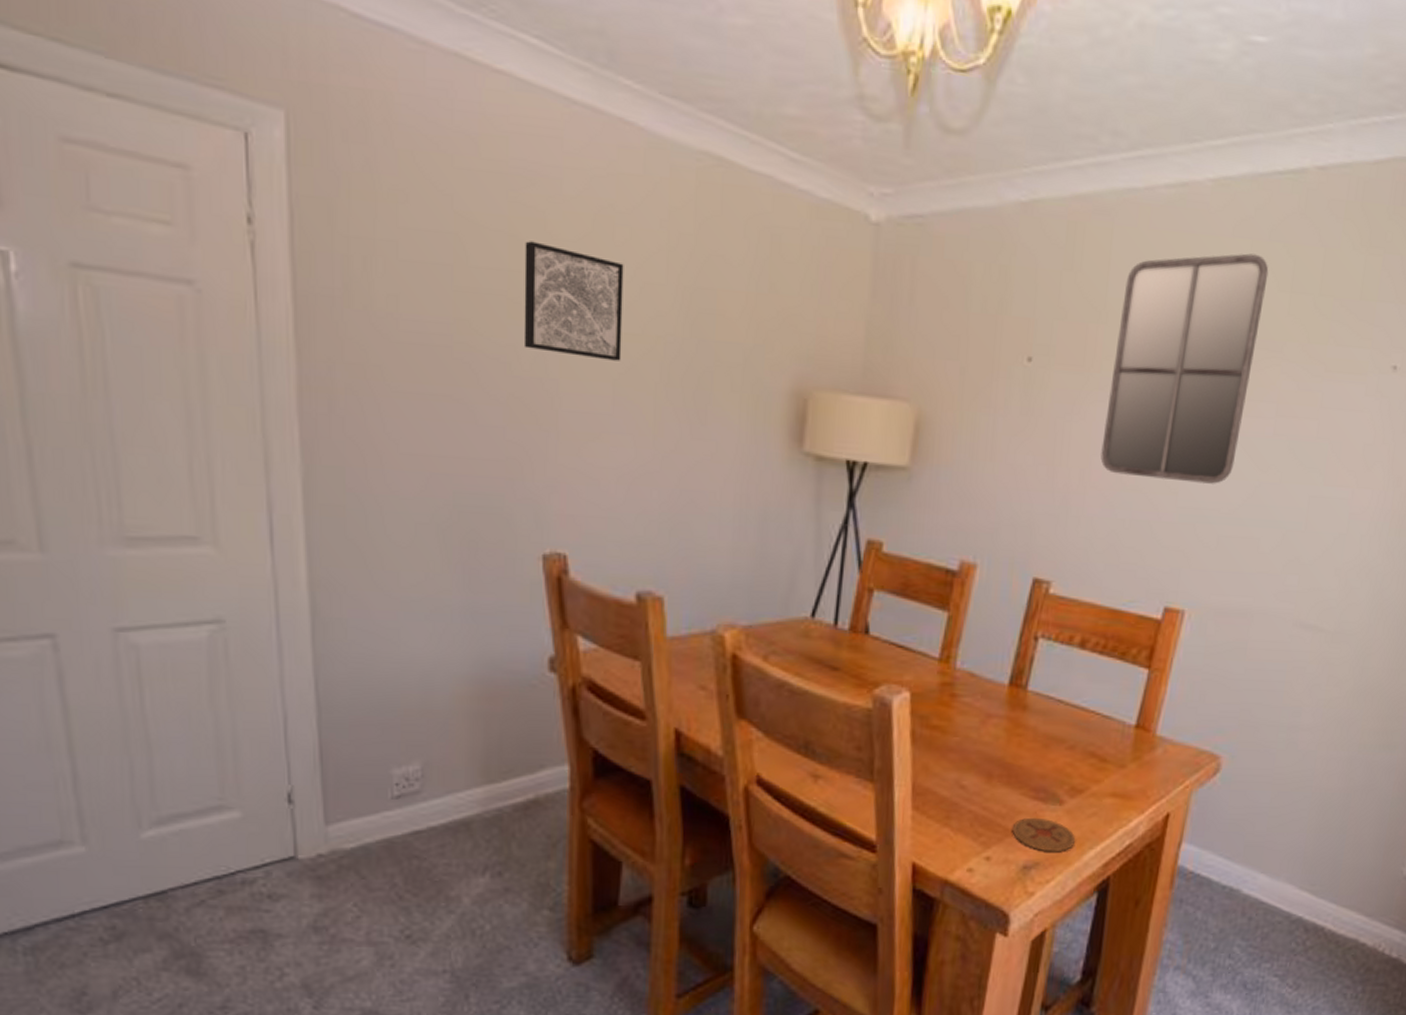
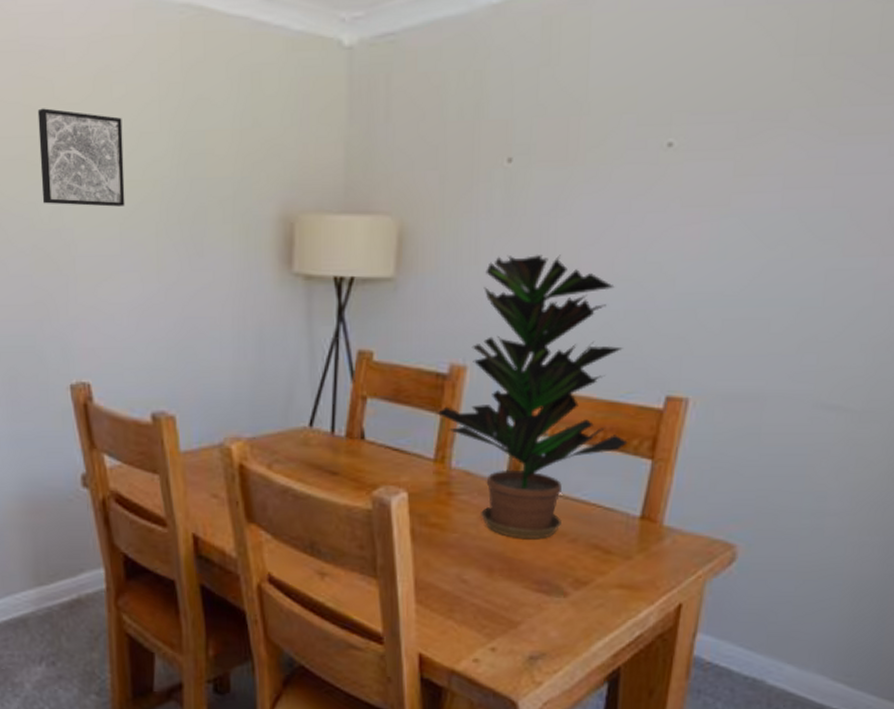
potted plant: none [944,454,1127,745] -> present [437,254,628,540]
coaster: present [1012,817,1075,852] -> none [516,609,581,643]
home mirror: present [1100,253,1269,484] -> none [589,21,768,267]

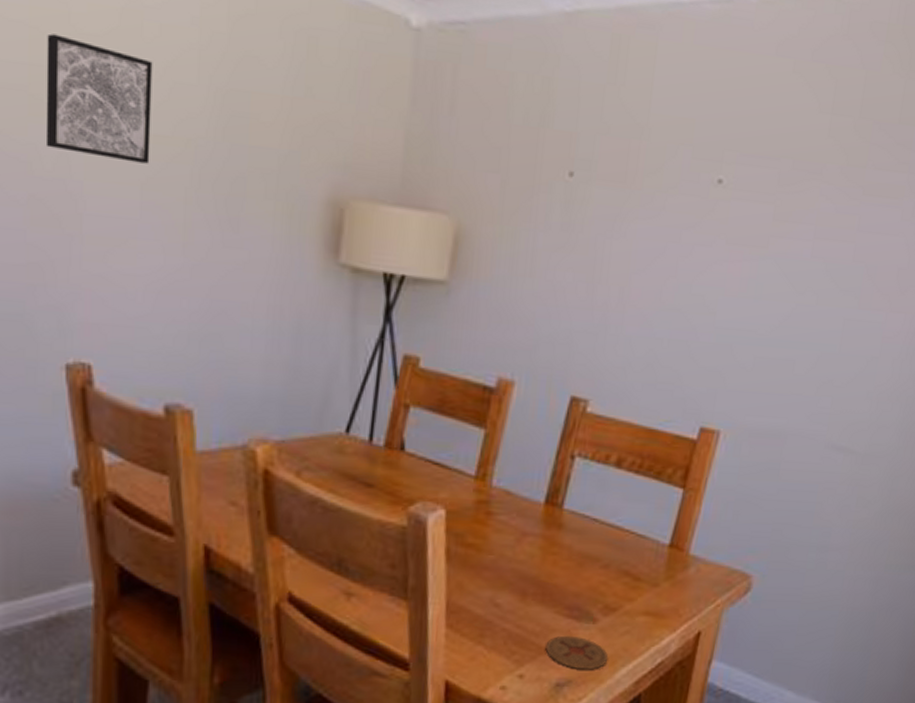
potted plant: present [437,254,628,540] -> none [481,271,665,564]
coaster: none [516,609,581,643] -> present [545,635,608,670]

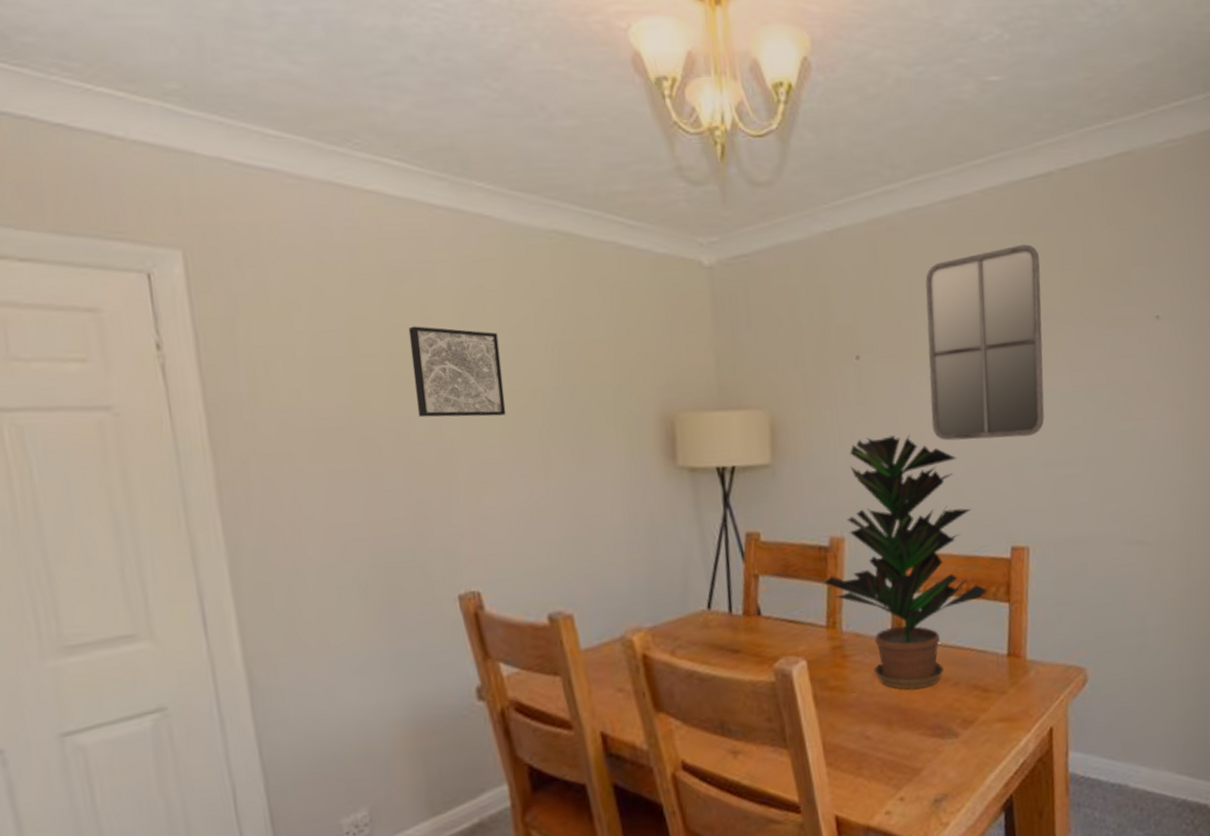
potted plant: none [481,271,665,564] -> present [823,434,988,690]
coaster: present [545,635,608,670] -> none [918,752,975,783]
home mirror: none [640,73,811,305] -> present [925,244,1045,441]

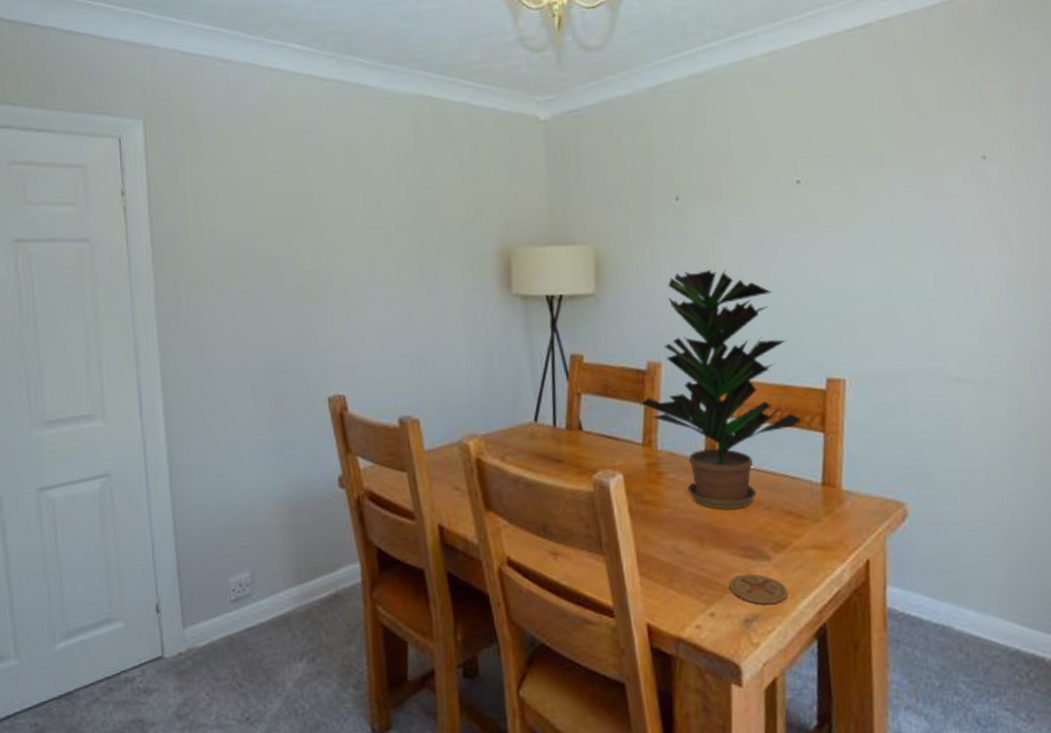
wall art: present [408,326,506,418] -> none [300,175,373,249]
coaster: none [918,752,975,783] -> present [729,573,787,605]
home mirror: present [925,244,1045,441] -> none [743,91,862,276]

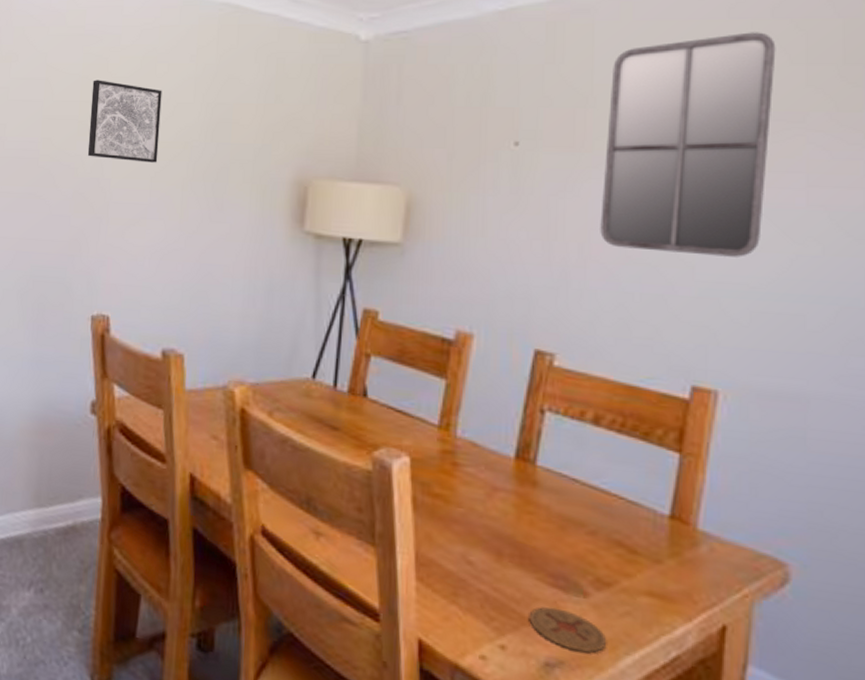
wall art: none [300,175,373,249] -> present [87,80,163,163]
potted plant: present [641,269,802,510] -> none [442,230,651,526]
home mirror: none [743,91,862,276] -> present [600,32,776,257]

